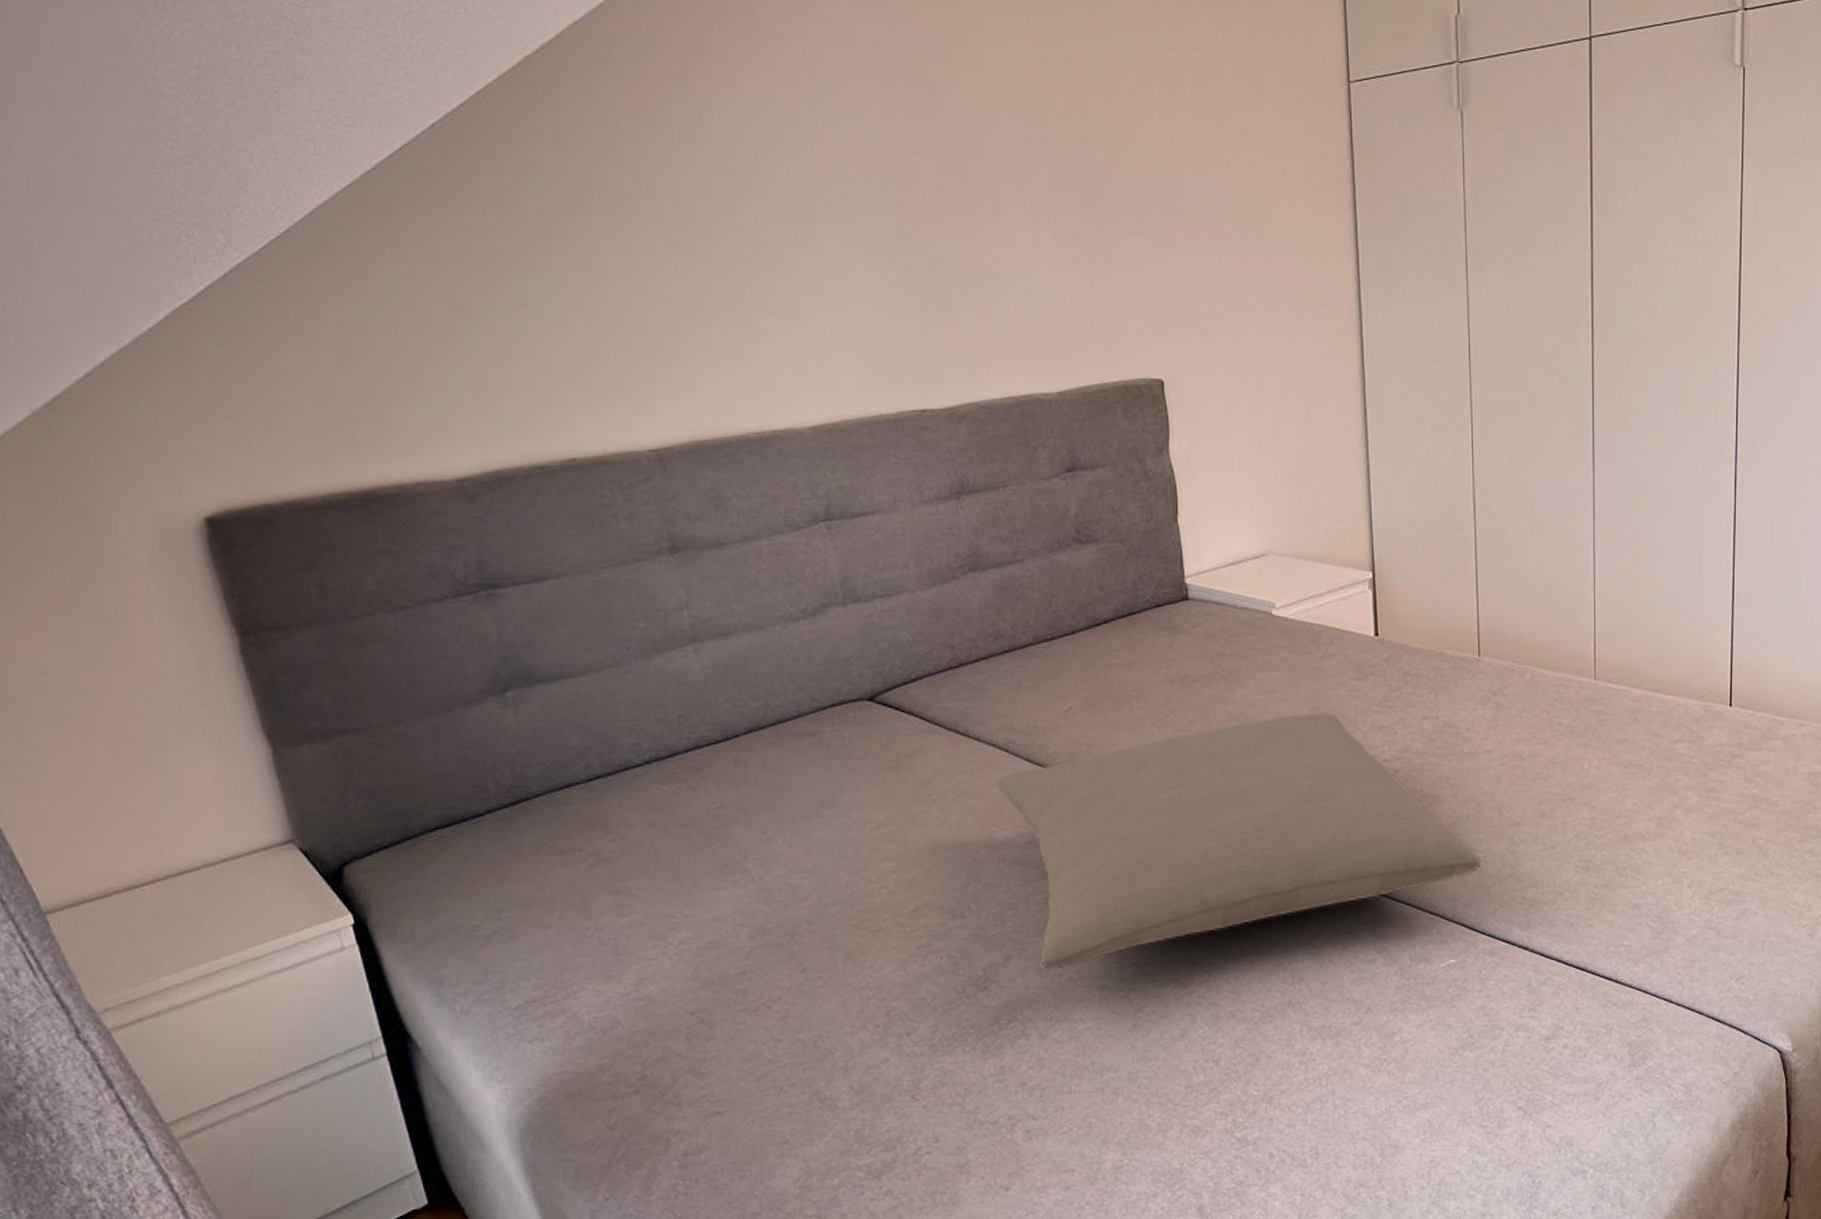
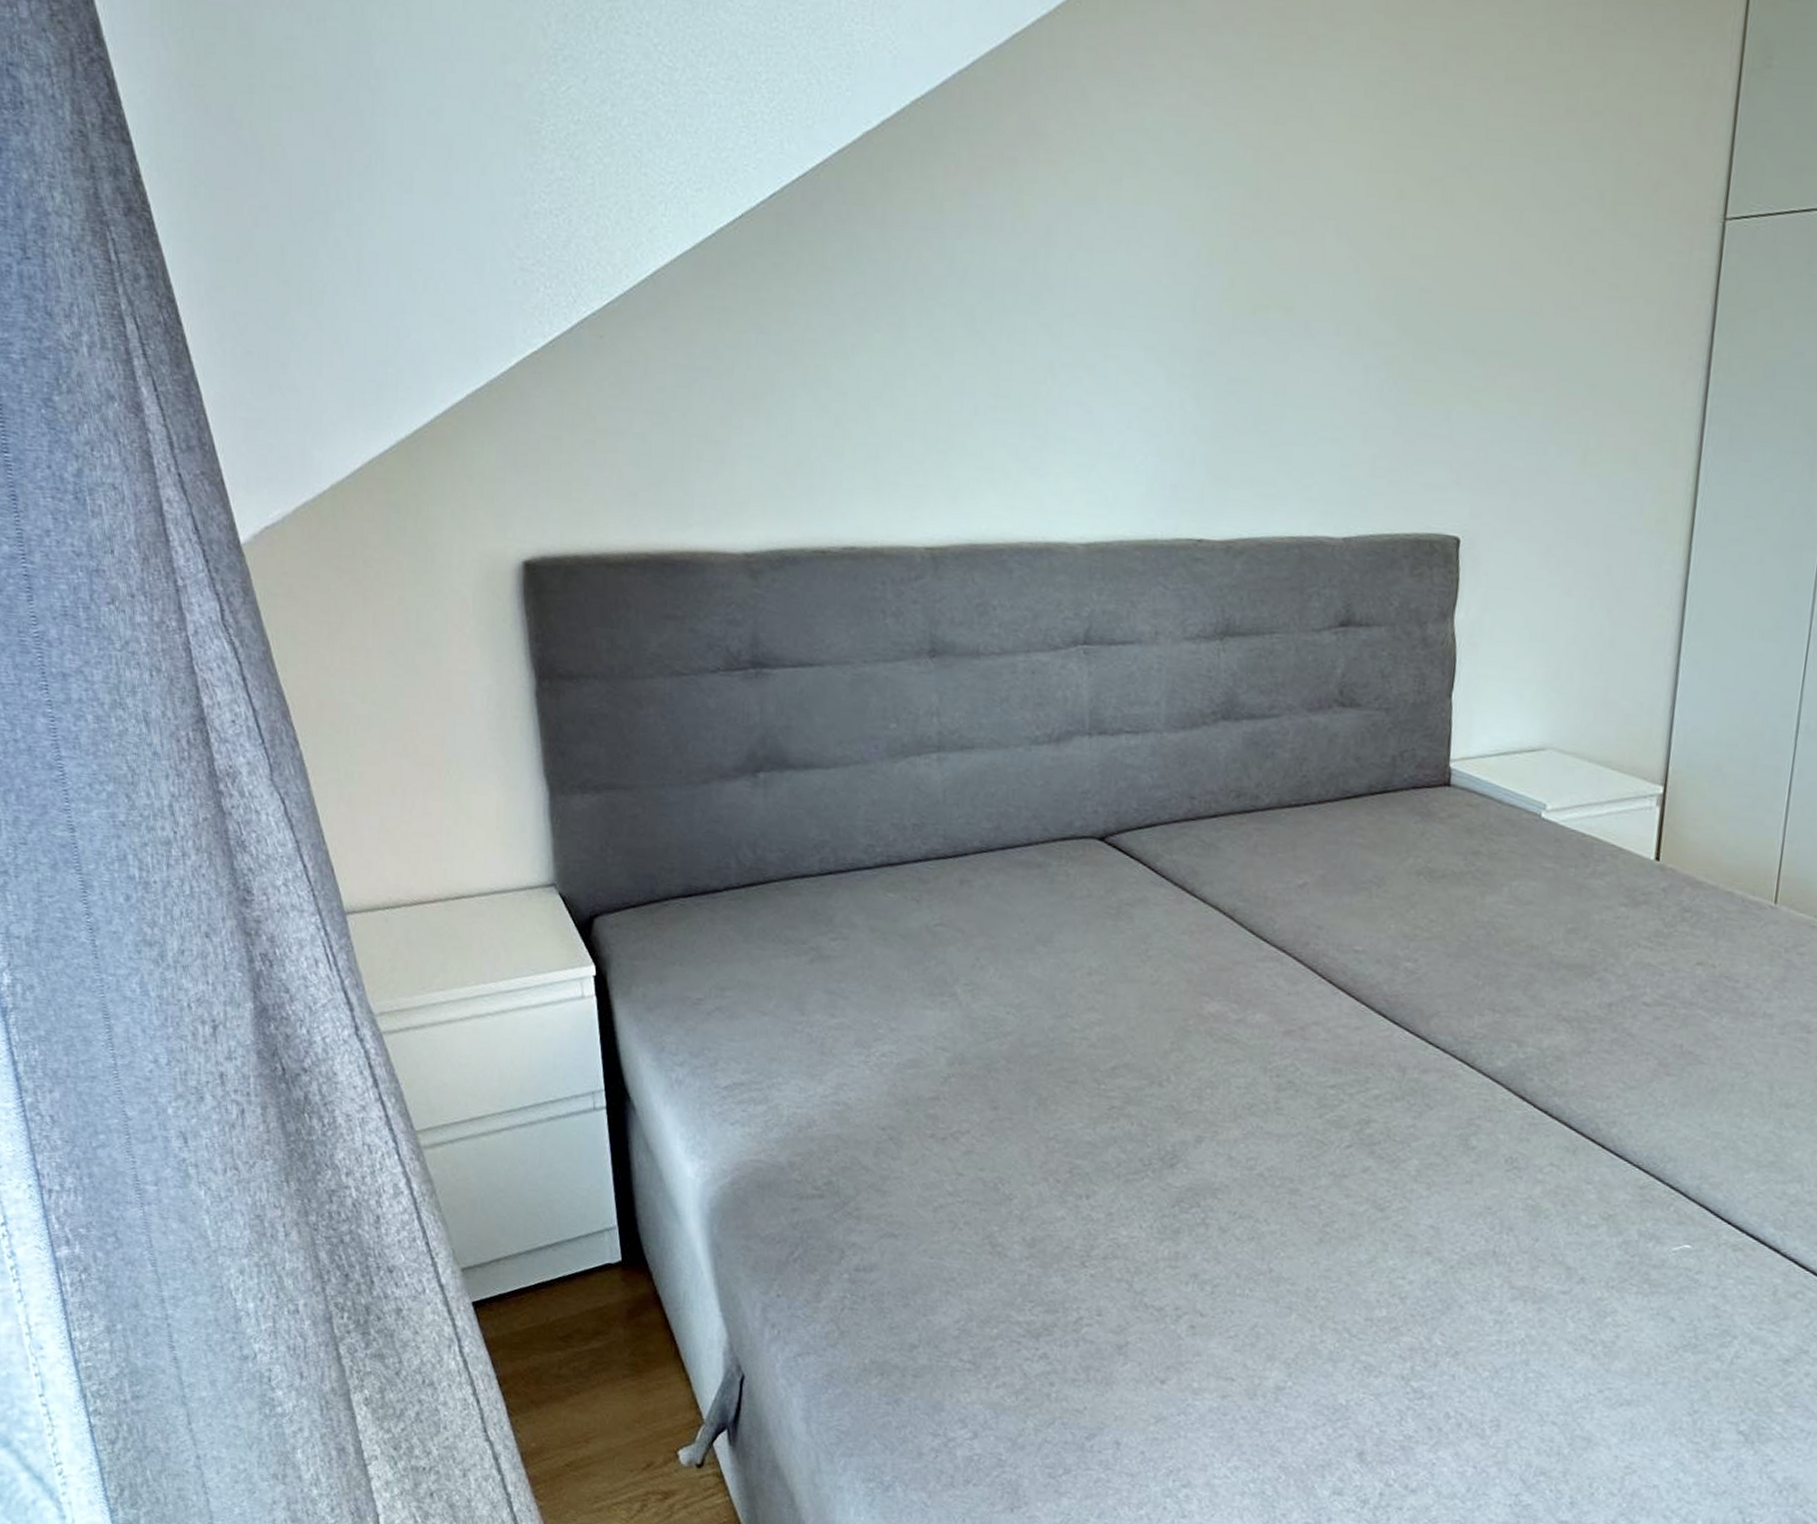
pillow: present [996,712,1482,971] -> none [1215,931,1741,1163]

